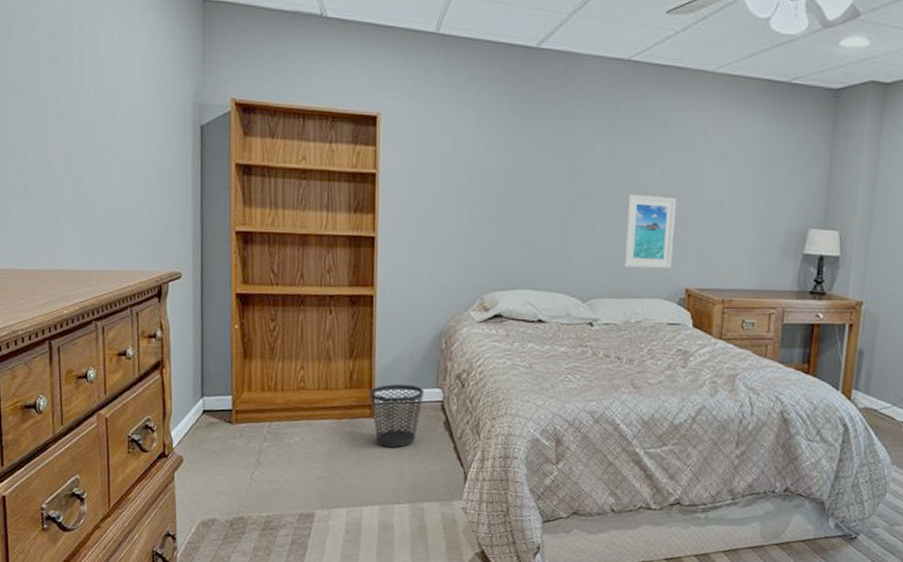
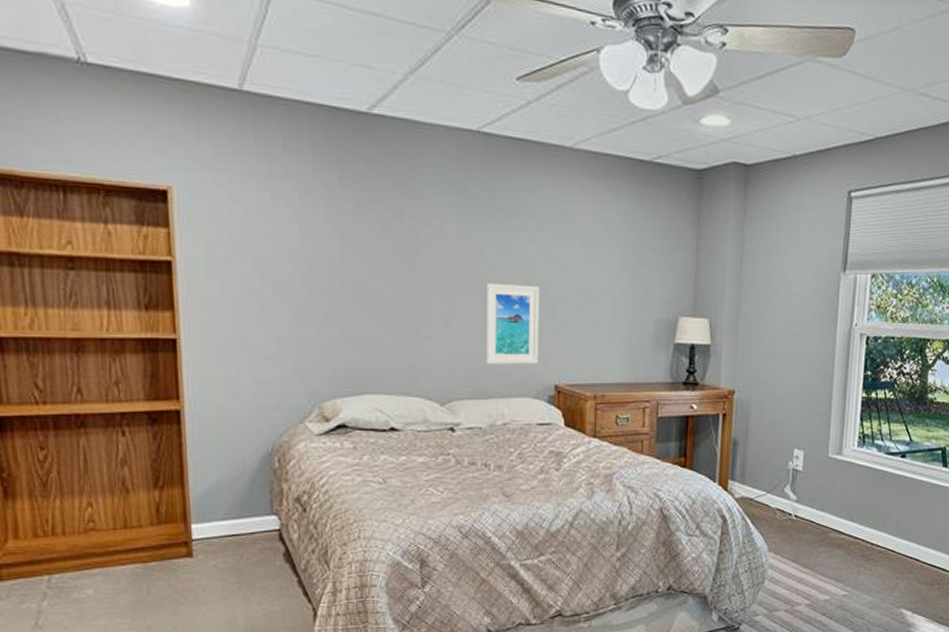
wastebasket: present [370,384,424,448] -> none [184,513,256,590]

